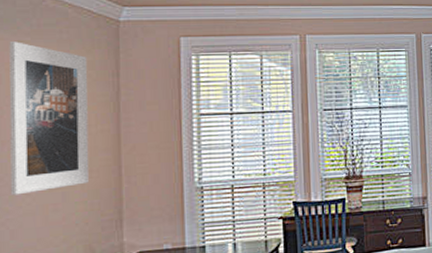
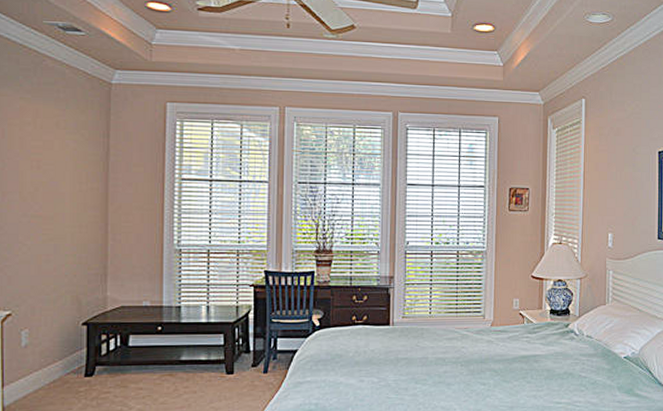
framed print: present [9,42,90,196] -> none [9,98,81,244]

